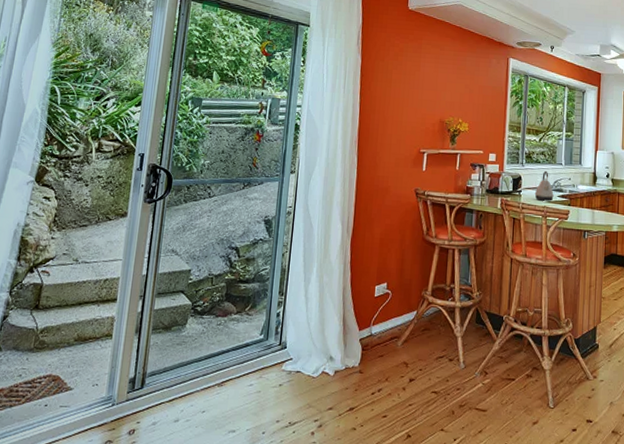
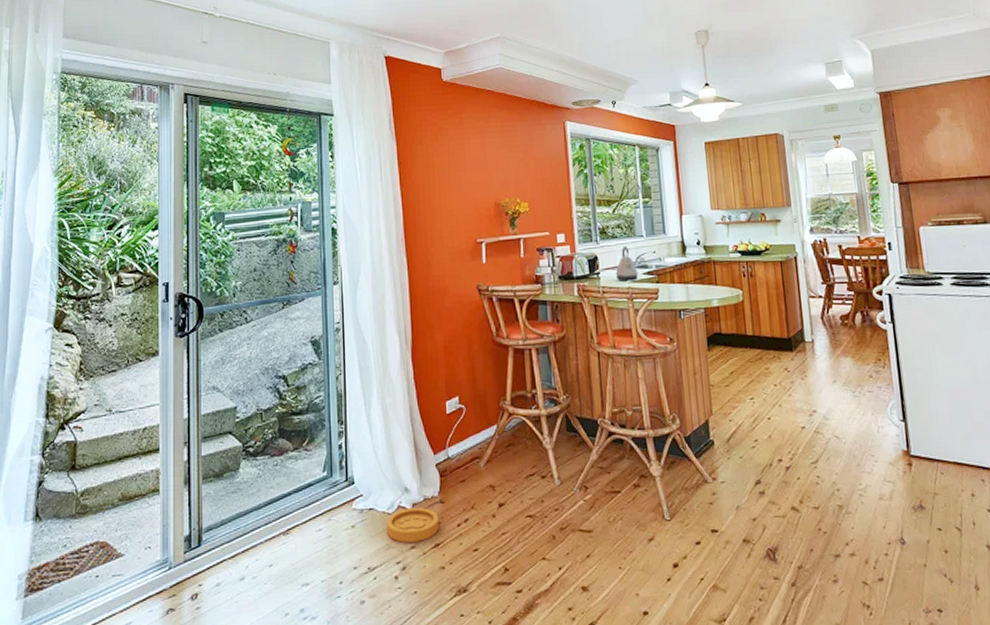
pet bowl: none [309,374,357,405] -> present [386,507,440,544]

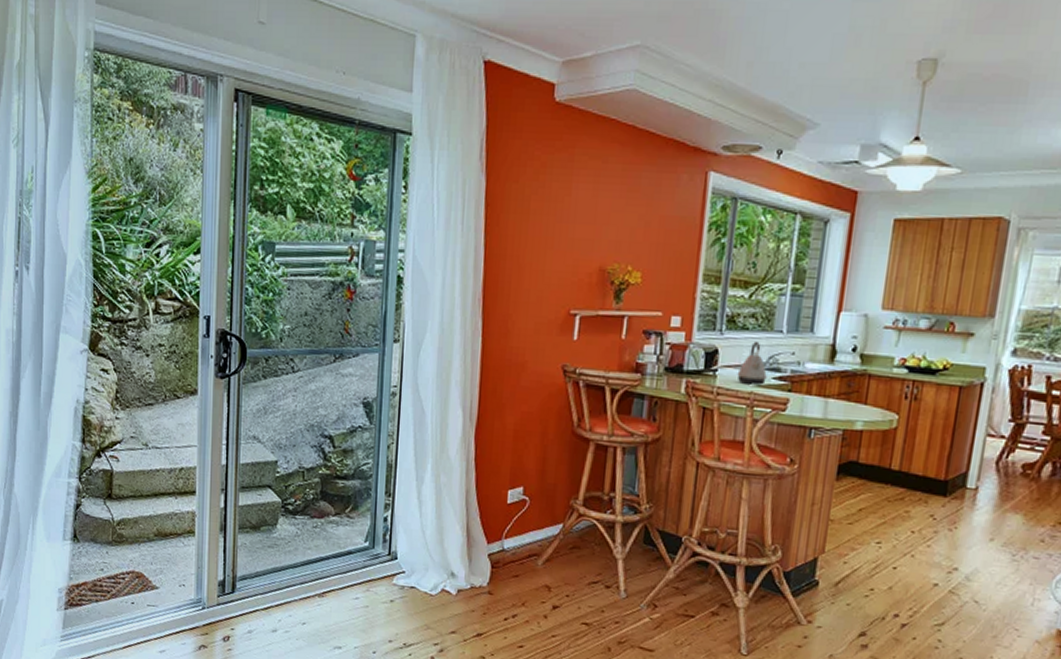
pet bowl: present [386,507,440,544] -> none [427,593,485,629]

